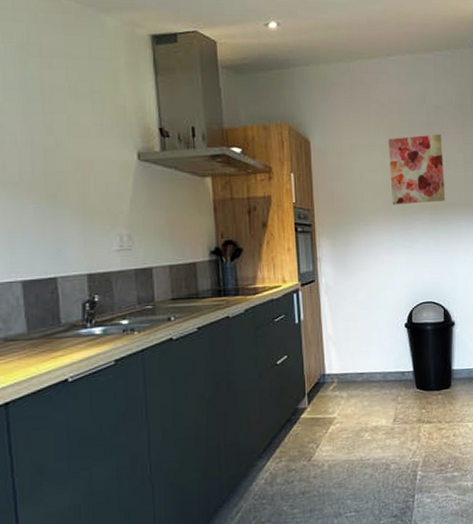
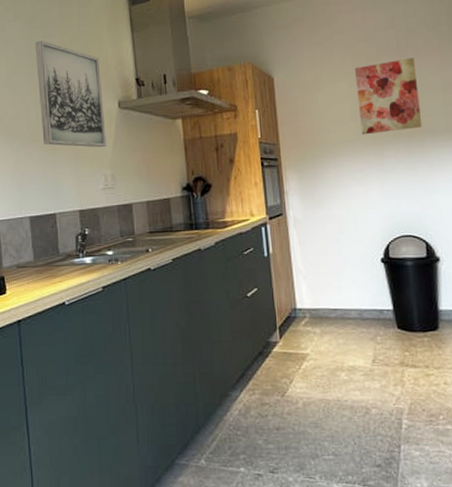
wall art: none [31,71,123,204] -> present [35,41,107,148]

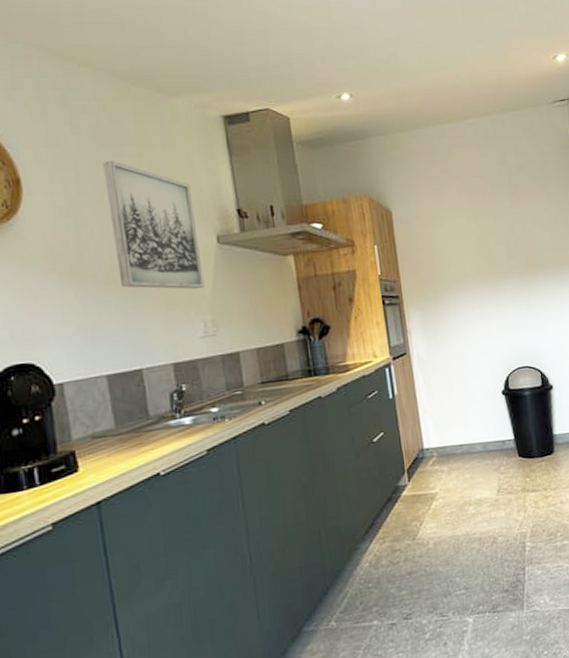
wall art: present [355,58,423,135] -> none [471,195,534,270]

